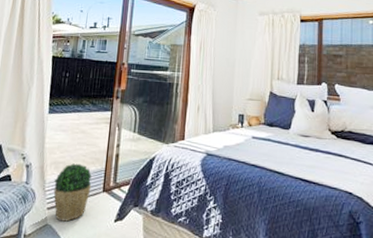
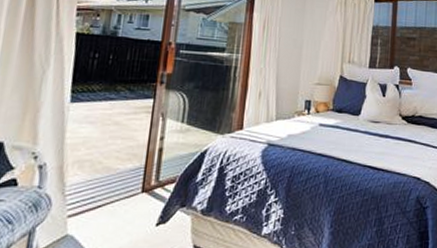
potted plant: present [53,163,92,222] -> none [76,161,127,230]

